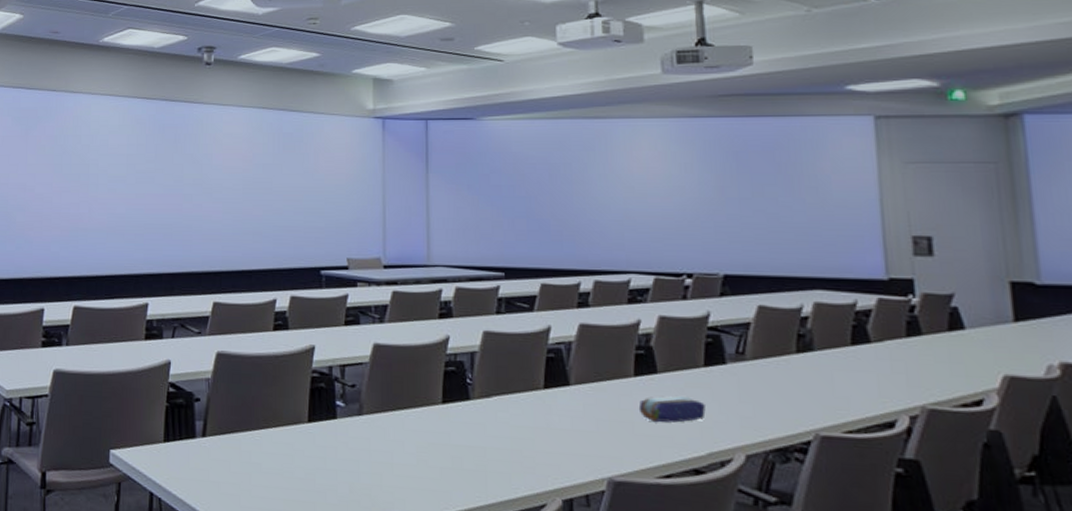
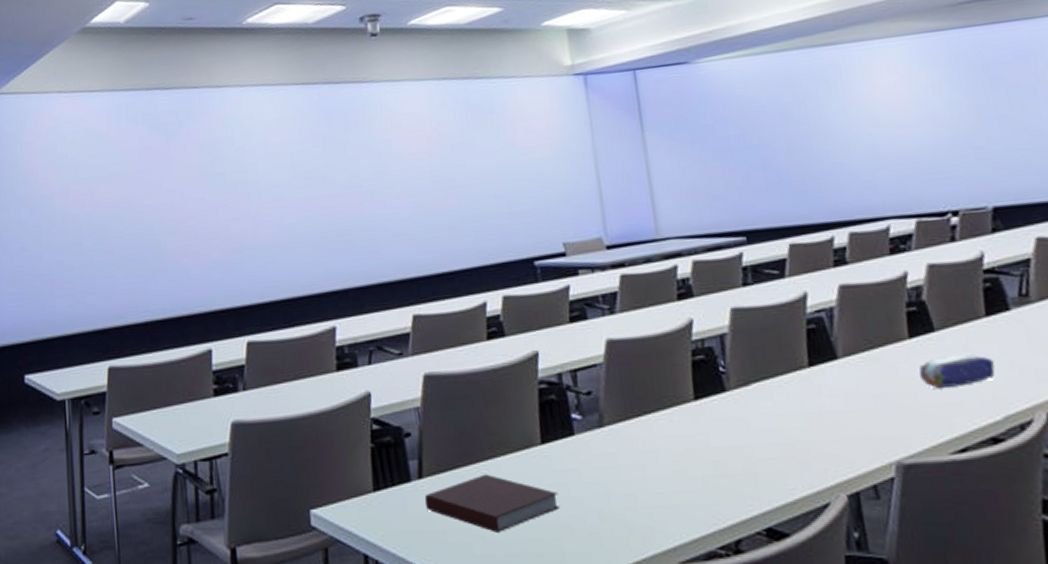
notebook: none [205,440,317,490] -> present [424,473,560,533]

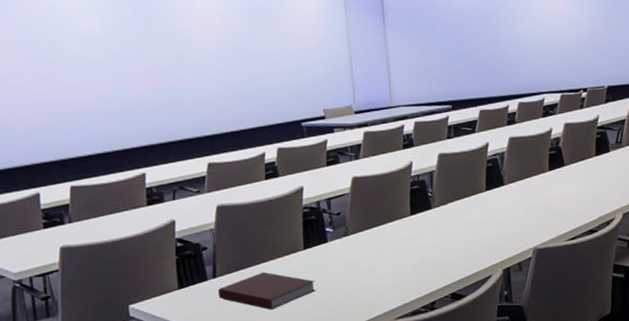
pencil case: present [918,353,996,389] -> none [552,179,597,202]

